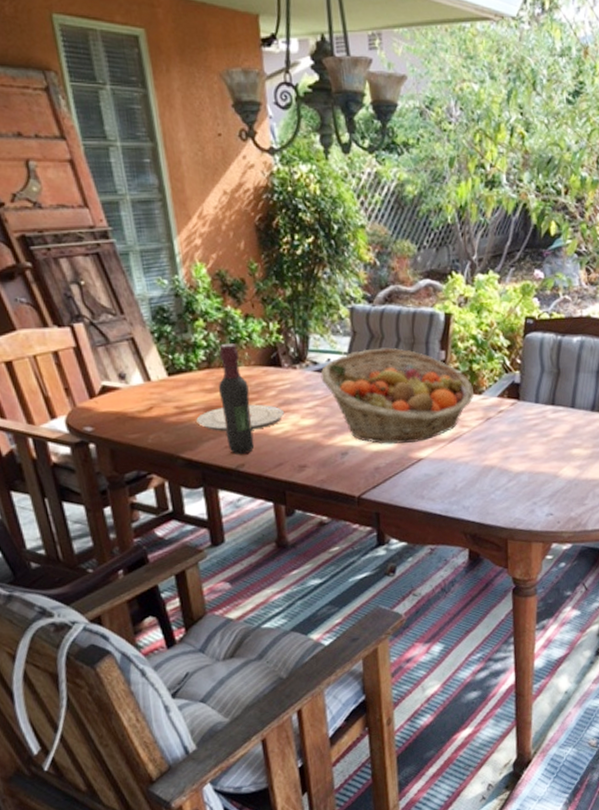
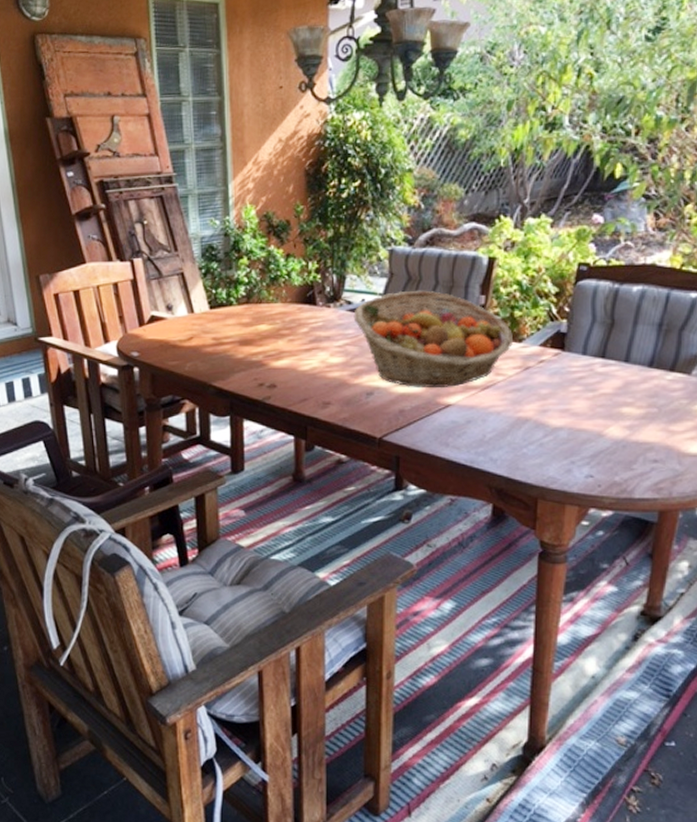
plate: present [196,404,285,432] -> none [231,340,315,365]
wine bottle: present [218,343,255,454] -> none [254,281,282,387]

